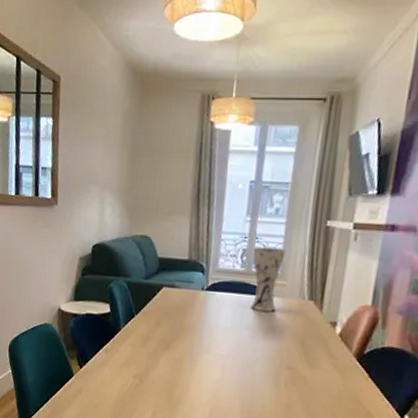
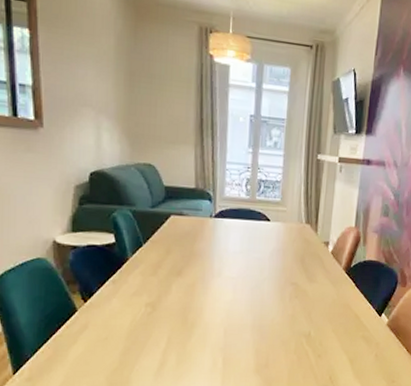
vase: present [251,246,286,312] -> none [256,176,285,235]

